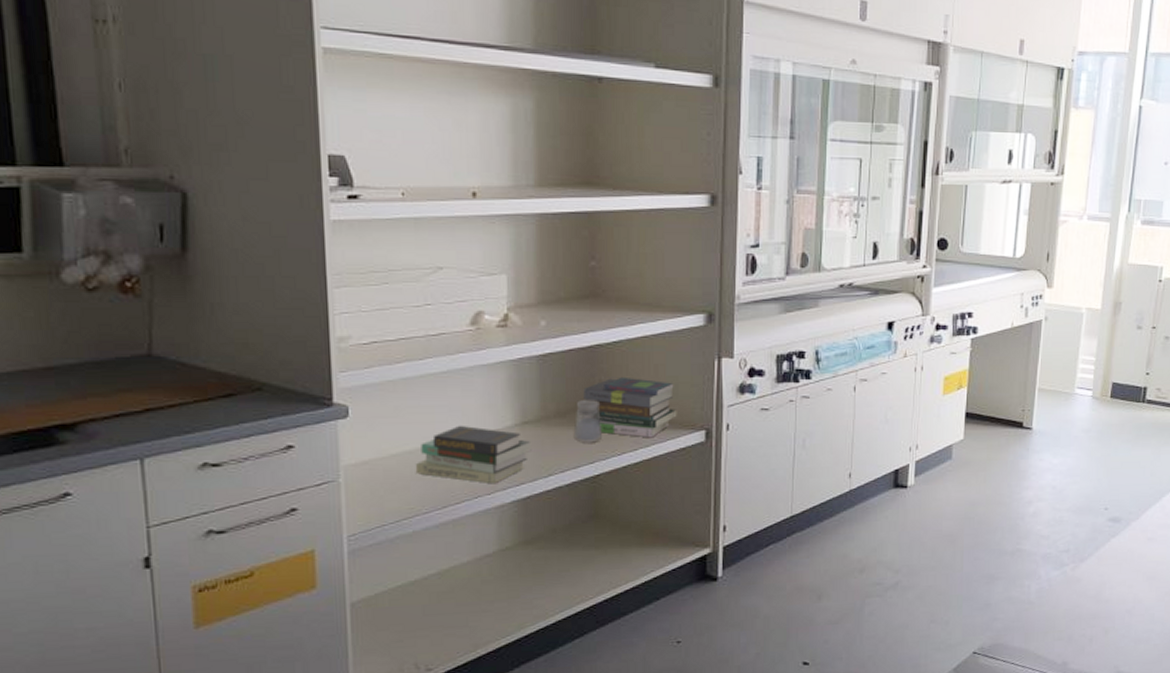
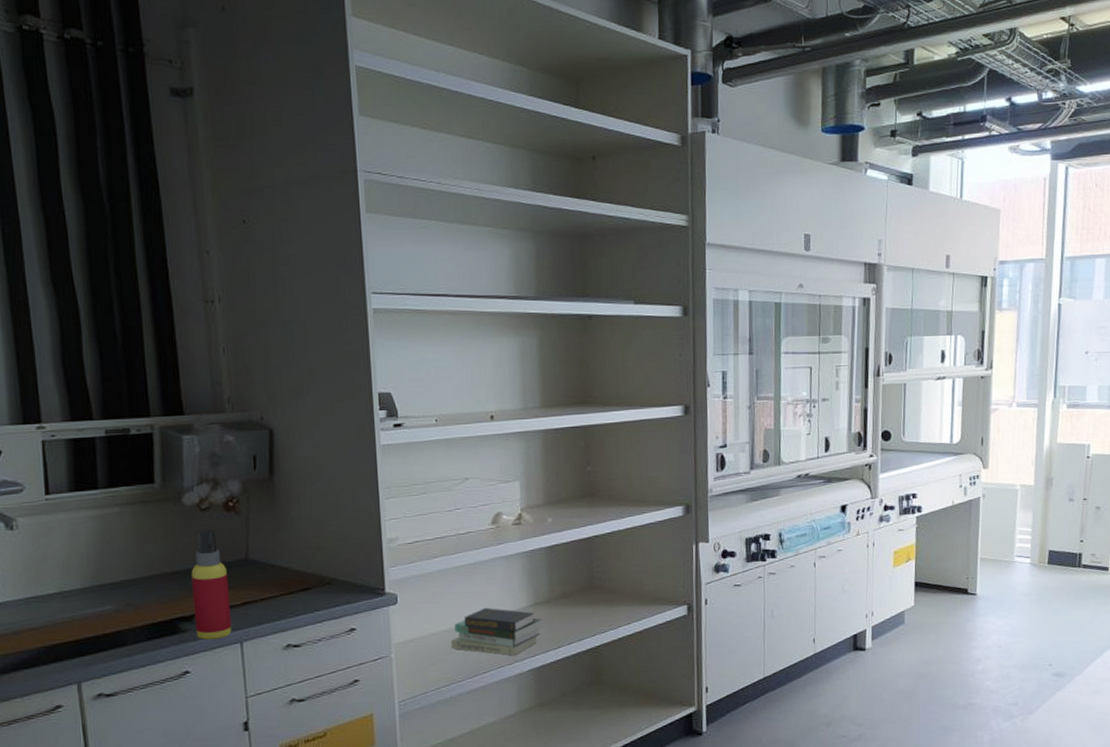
spray bottle: none [73,314,129,455] -> present [191,529,232,641]
salt shaker: present [573,398,602,443] -> none [577,581,601,619]
books: present [583,376,677,438] -> none [584,562,663,614]

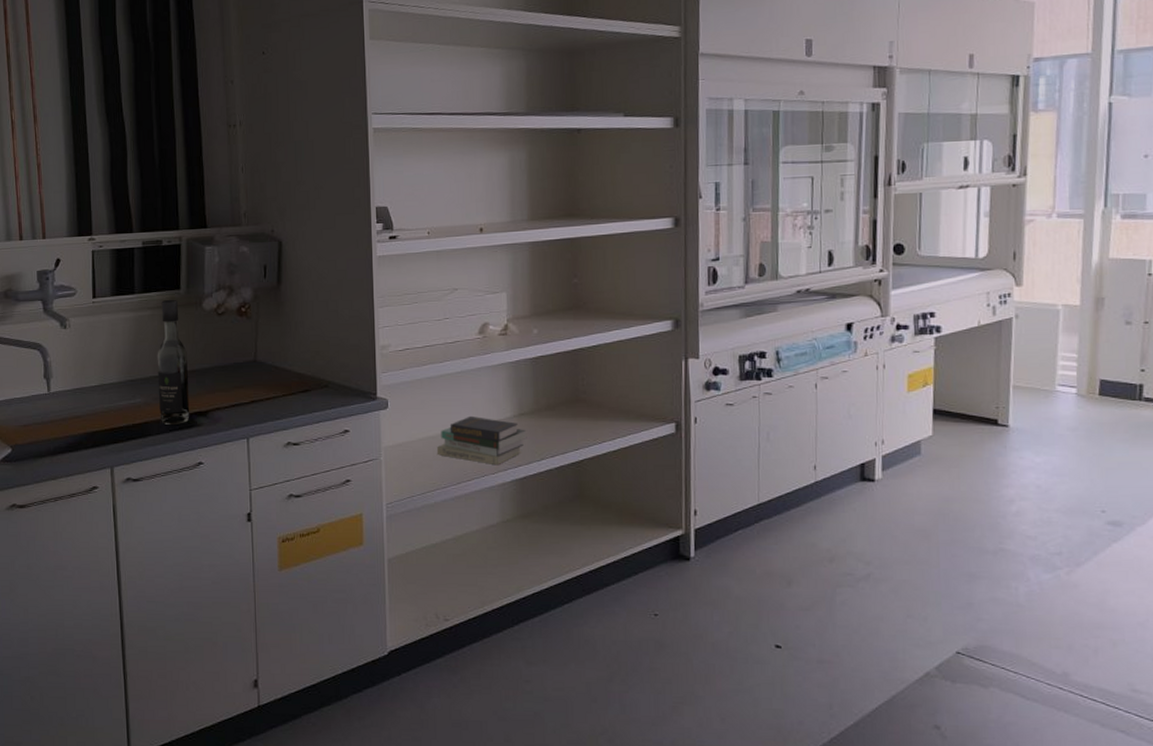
bottle: none [129,494,172,634] -> present [157,299,190,426]
spray bottle: present [191,529,232,641] -> none [208,332,240,435]

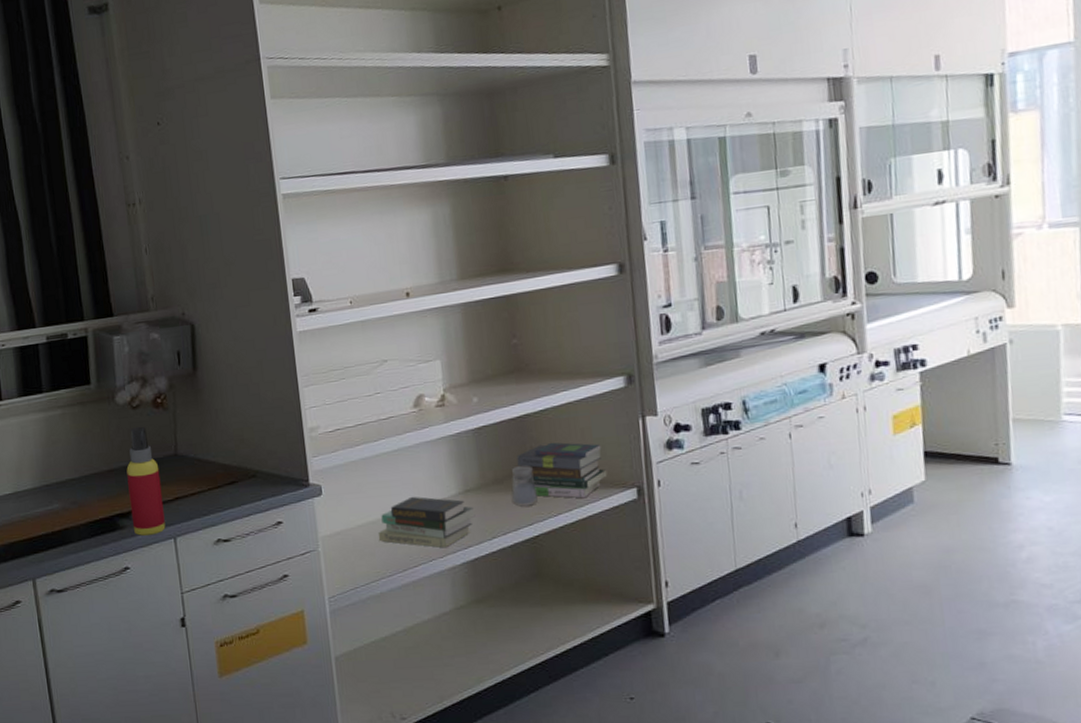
bottle: present [157,299,190,426] -> none [71,395,112,531]
spray bottle: none [208,332,240,435] -> present [126,426,166,537]
salt shaker: none [561,394,585,432] -> present [511,464,538,507]
books: none [569,375,650,429] -> present [516,442,608,499]

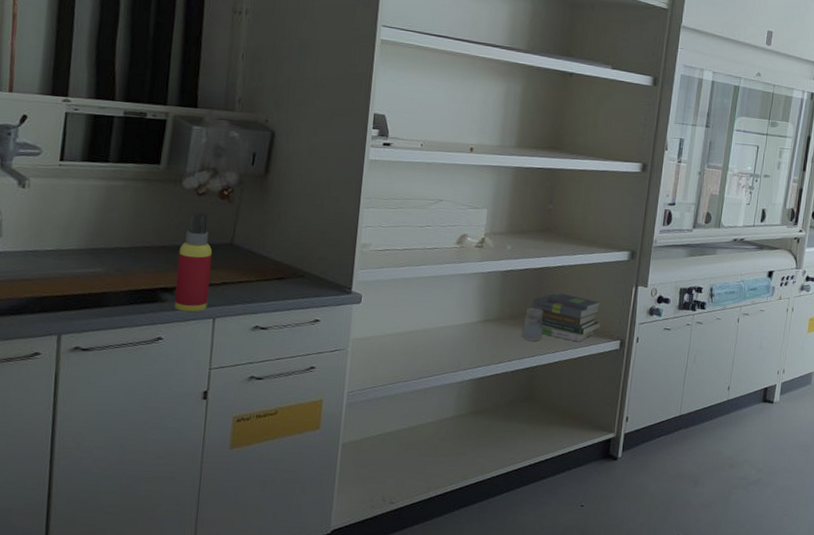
books: present [377,496,476,548] -> none [402,317,490,365]

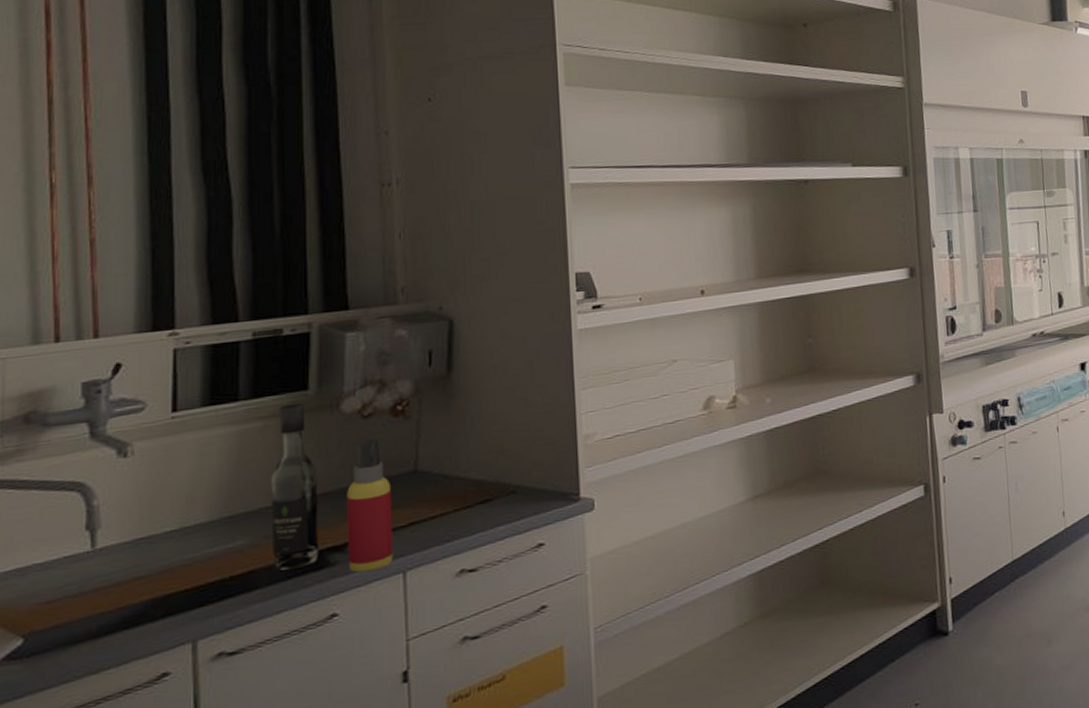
bottle: none [120,172,160,299] -> present [271,403,319,571]
salt shaker: present [521,307,543,341] -> none [801,466,828,511]
books: present [532,293,601,342] -> none [808,442,897,499]

